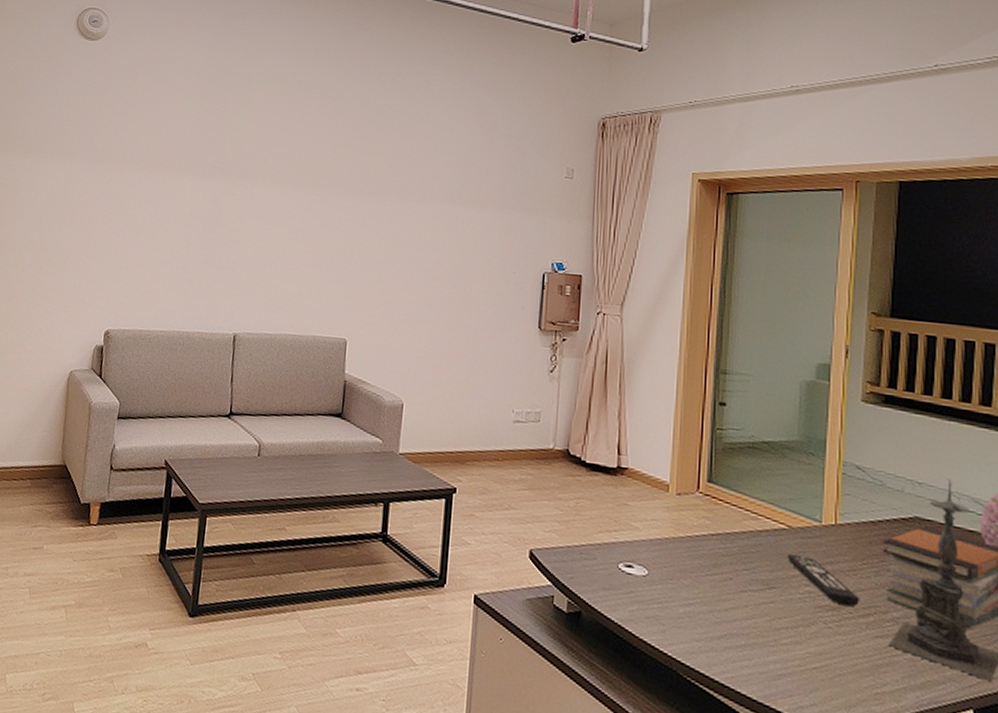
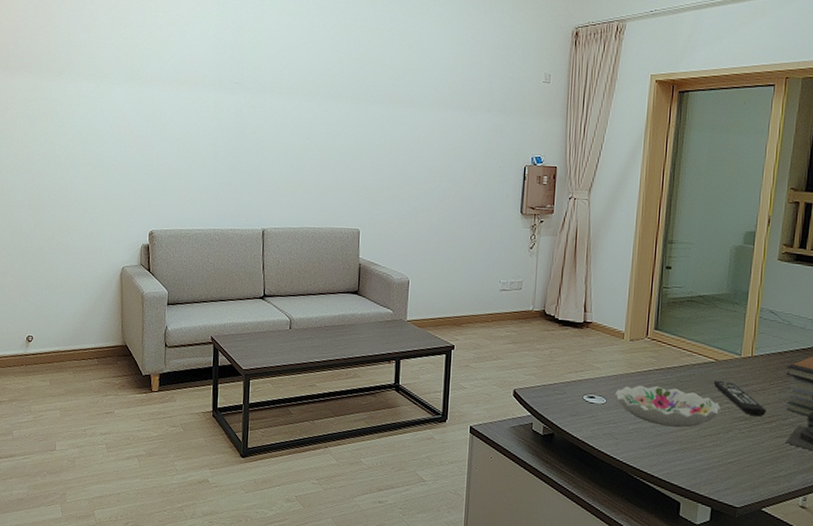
decorative bowl: none [659,554,798,616] -> present [615,385,721,428]

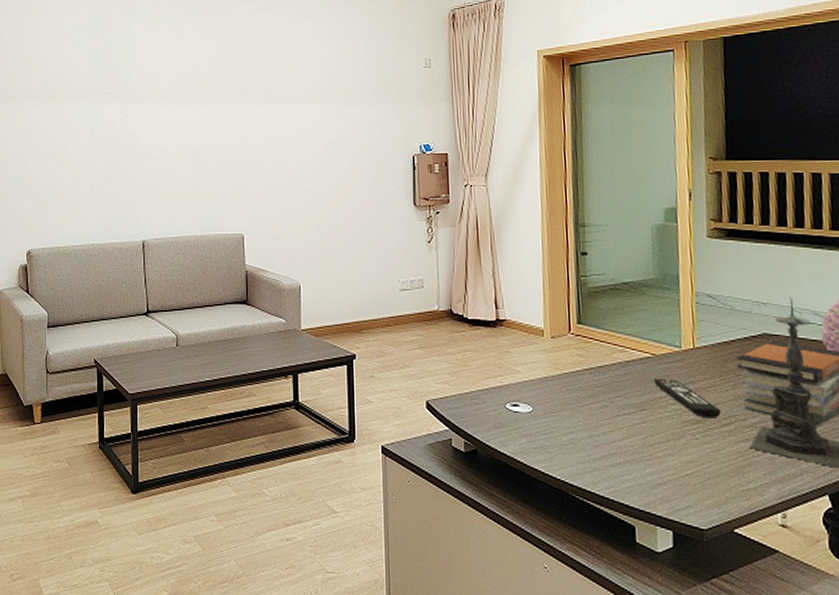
decorative bowl: present [615,385,721,428] -> none [542,388,667,437]

